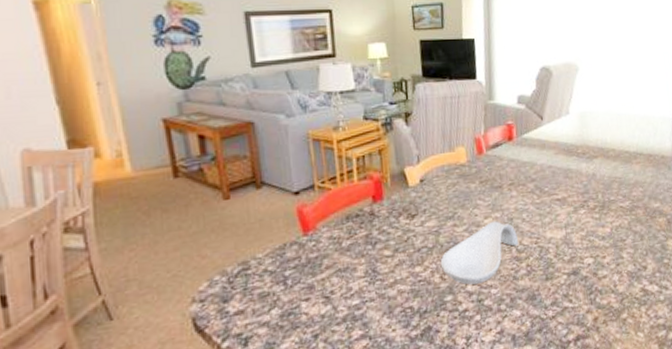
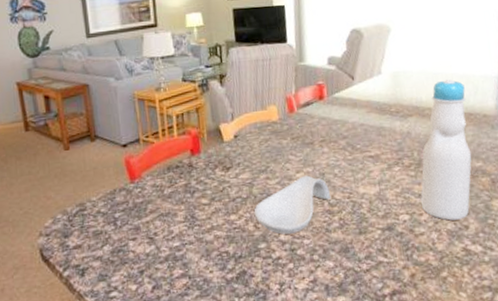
bottle: none [604,121,651,262] -> present [421,79,472,221]

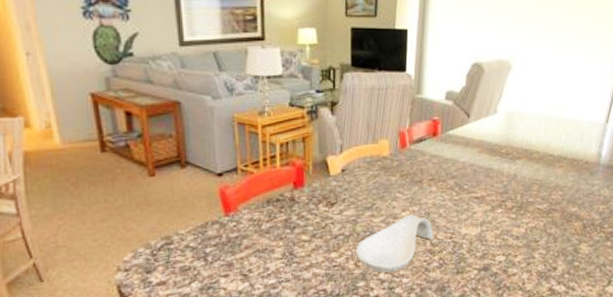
bottle: present [421,79,472,221] -> none [518,124,573,262]

